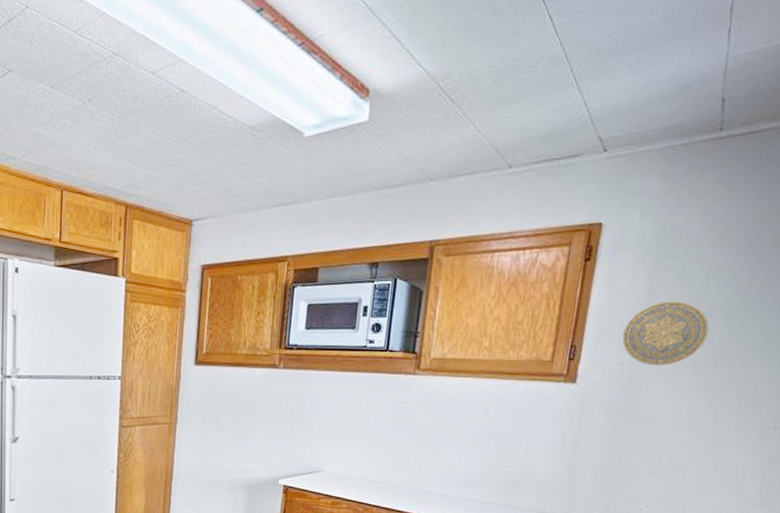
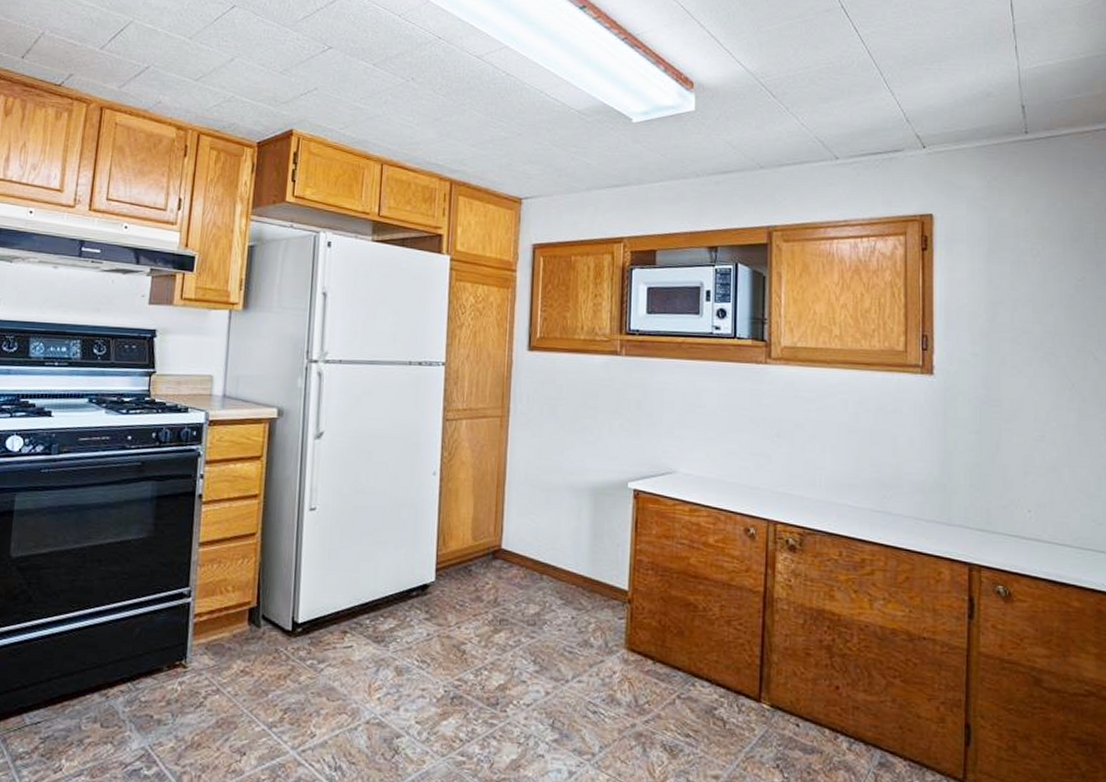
decorative plate: present [622,300,710,366] -> none [971,291,1054,358]

